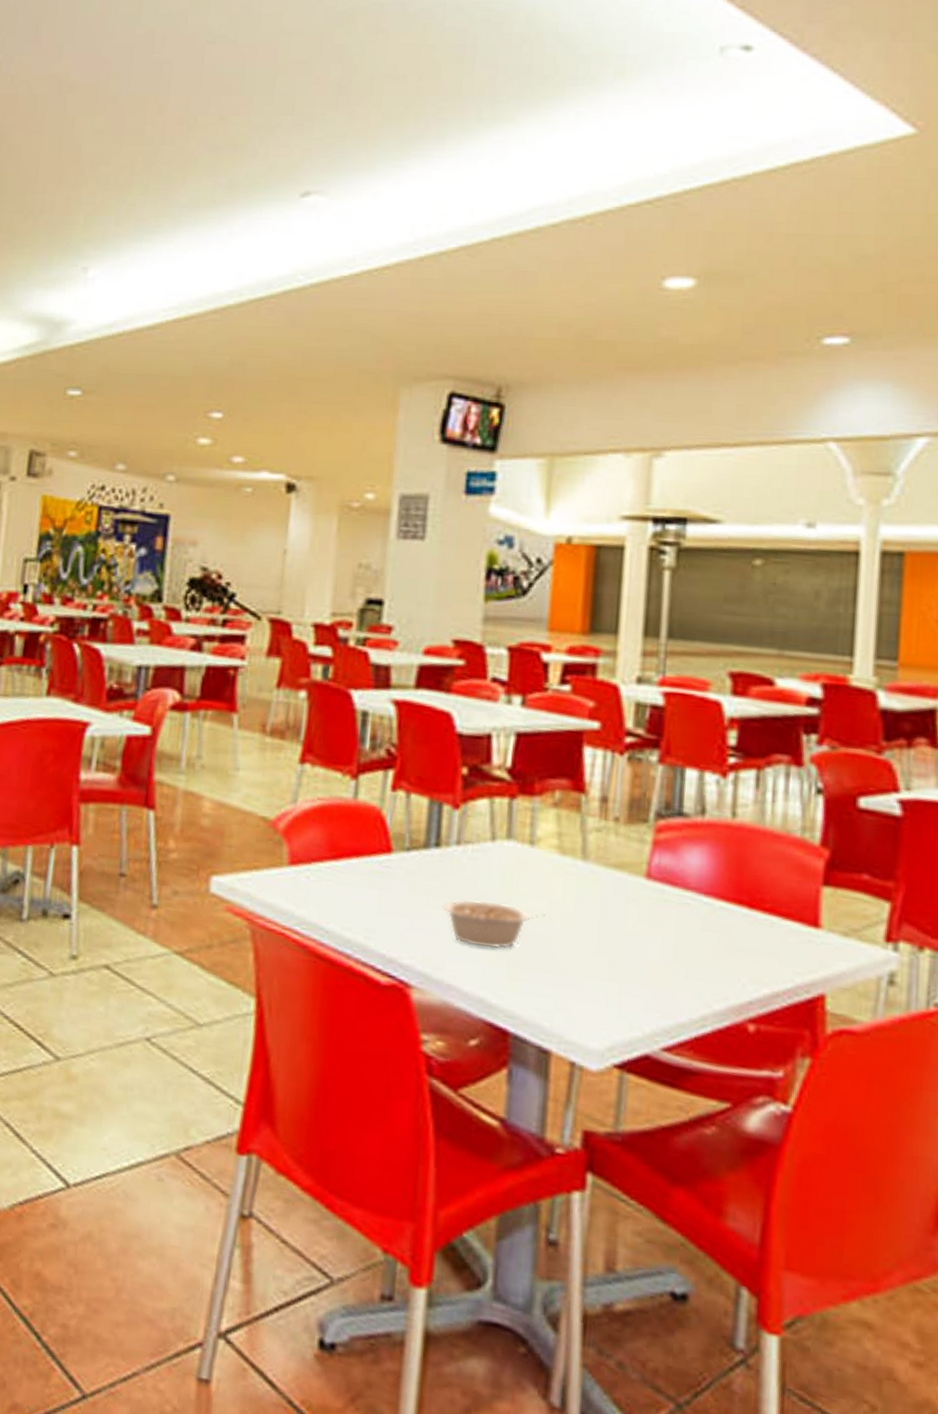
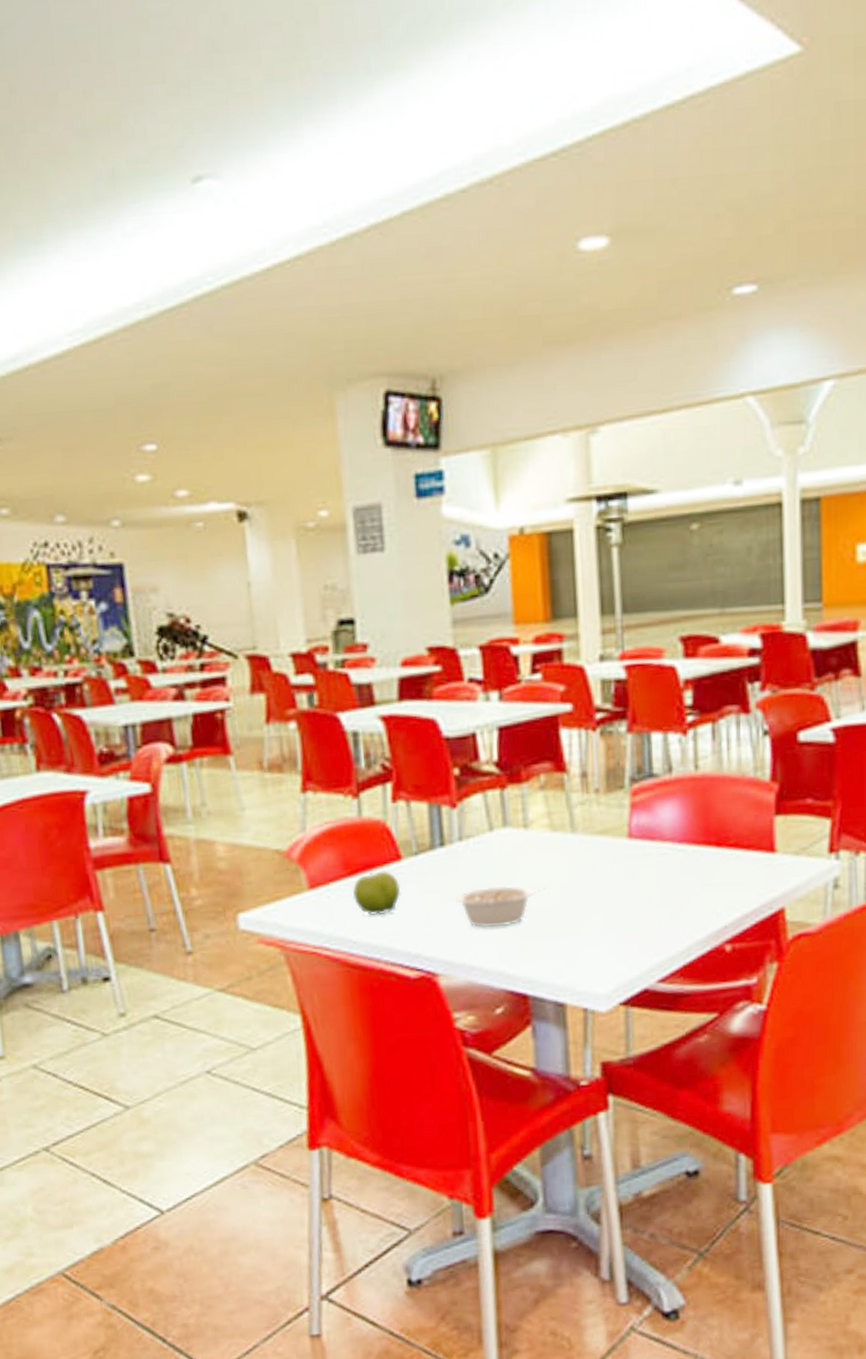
fruit: none [333,857,386,908] -> present [352,870,401,916]

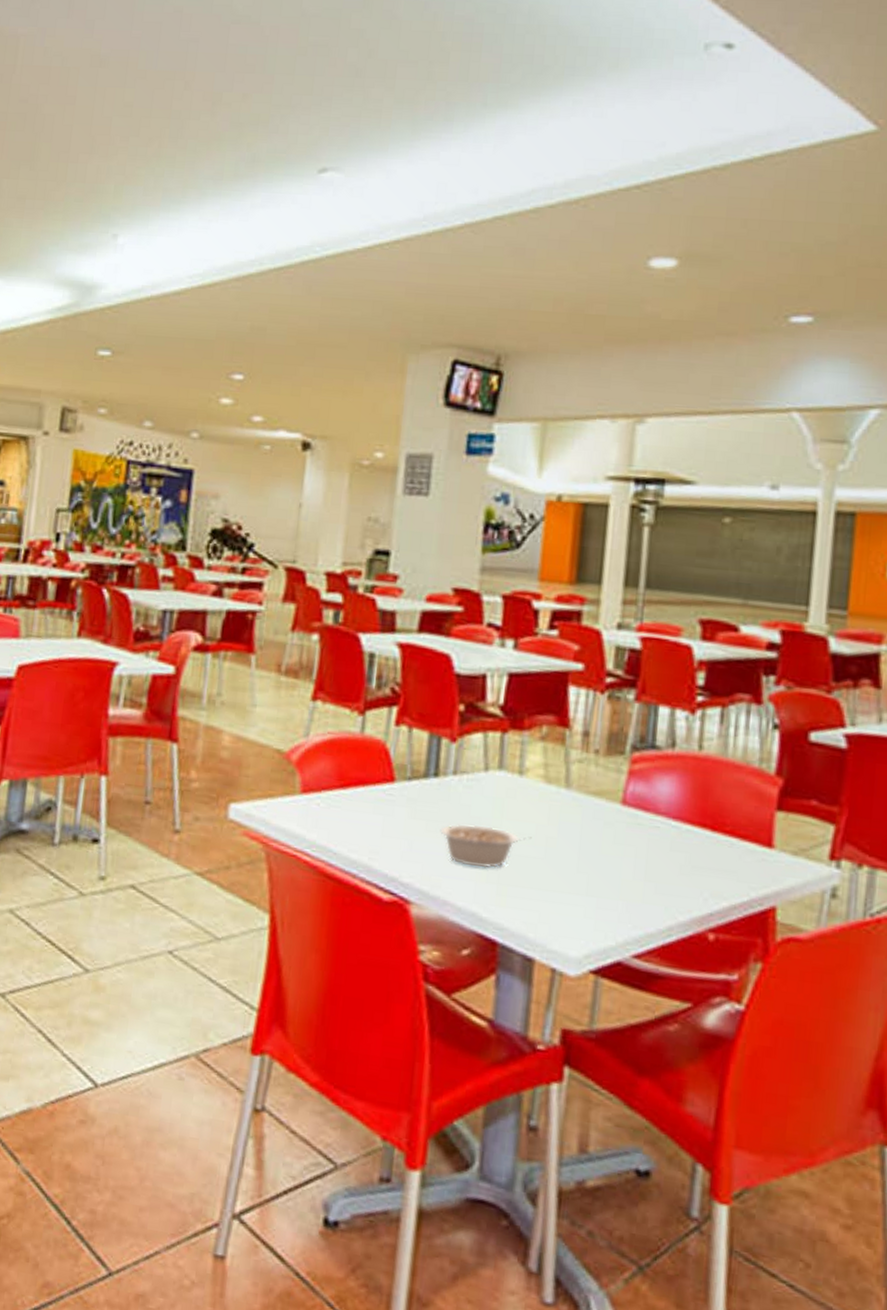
fruit: present [352,870,401,916] -> none [341,786,390,832]

